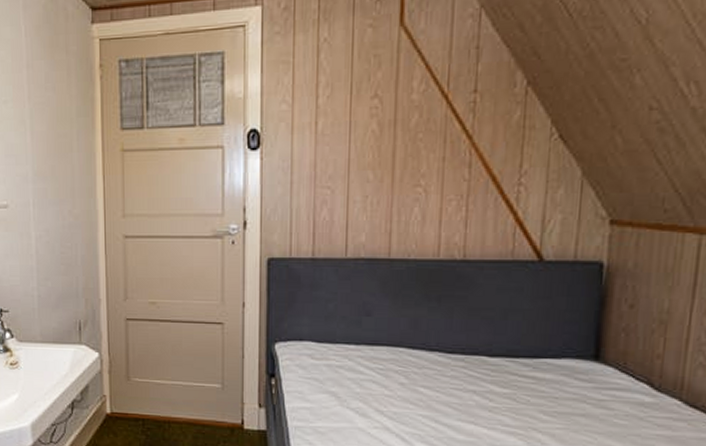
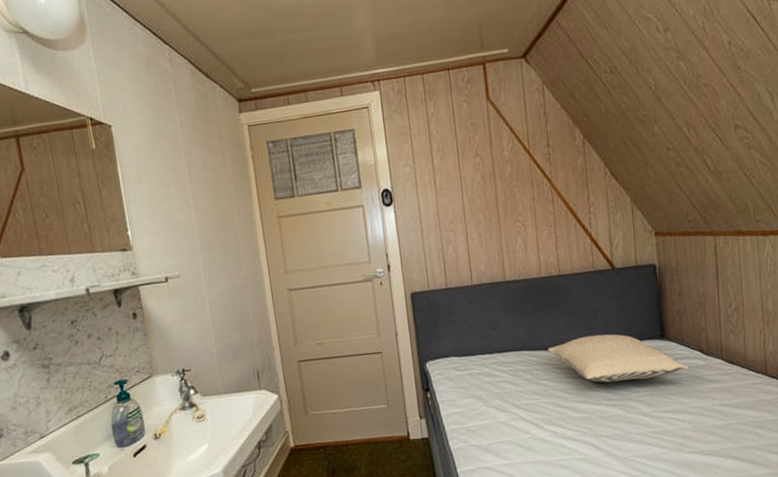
pillow: none [433,341,628,408] -> present [548,334,689,383]

